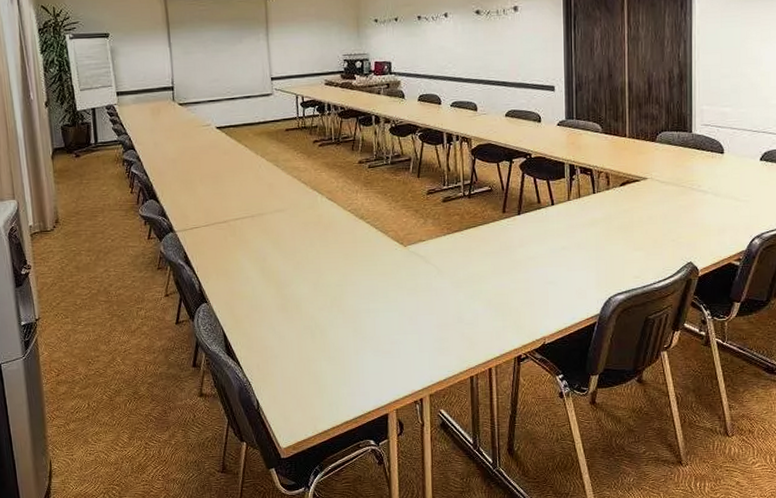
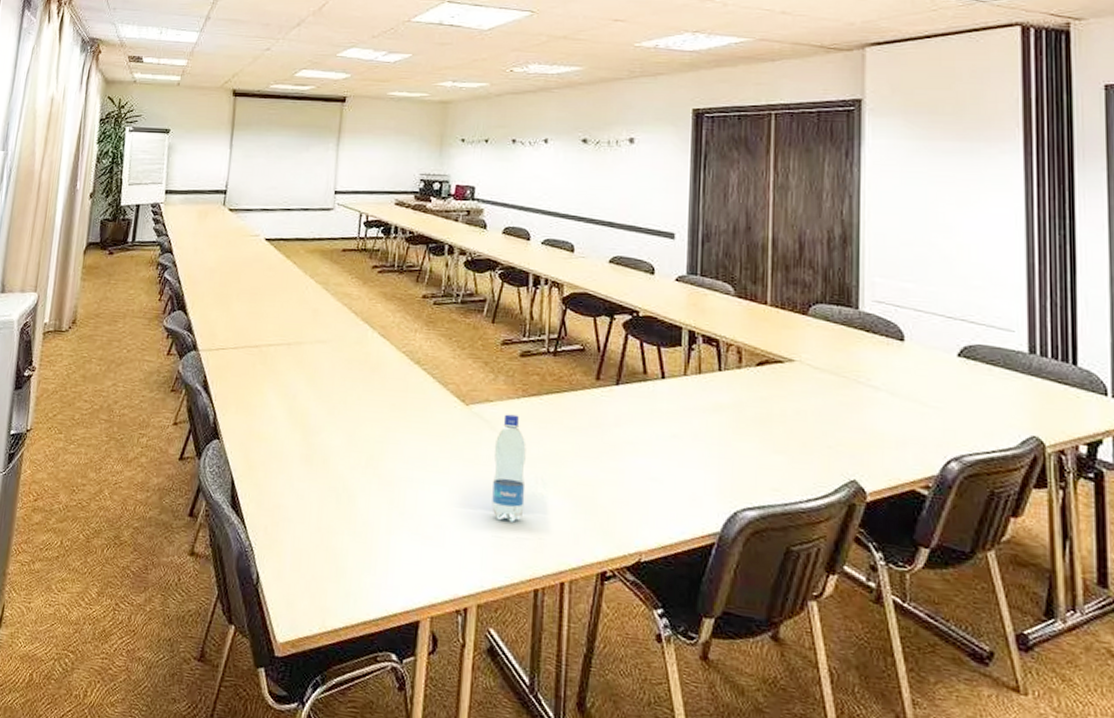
bottle: none [429,249,457,331] -> present [492,414,526,522]

